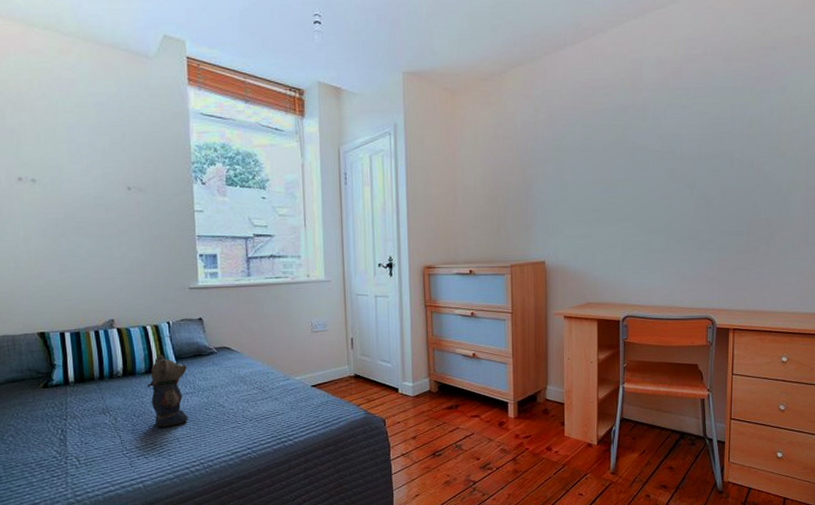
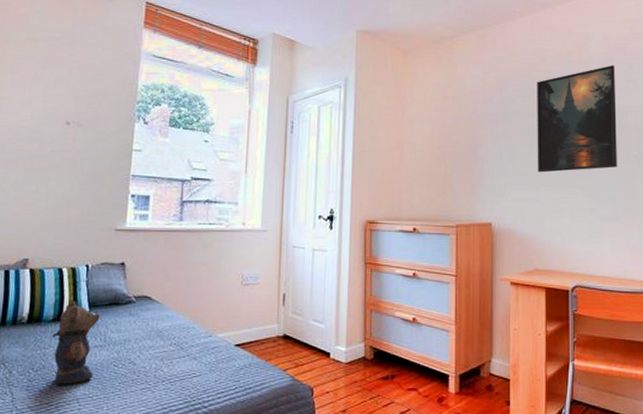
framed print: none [589,92,671,209] -> present [537,65,617,173]

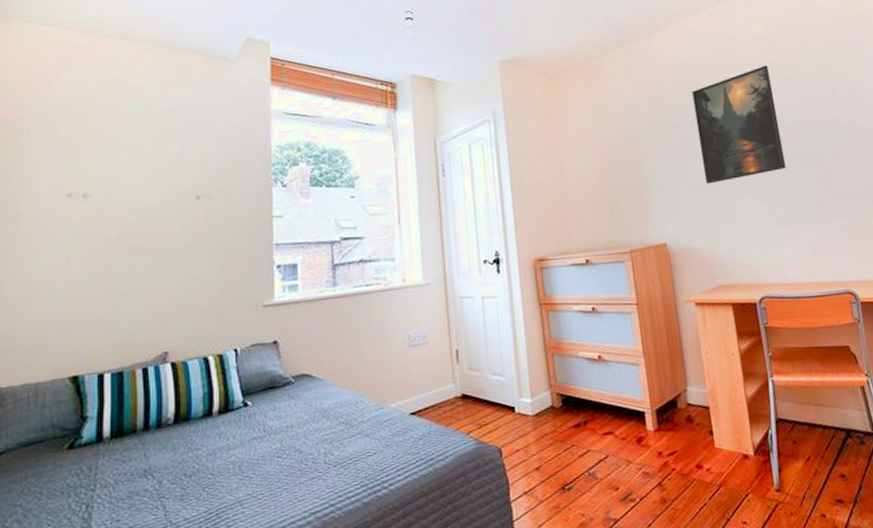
teddy bear: present [52,301,100,385] -> none [203,391,256,489]

